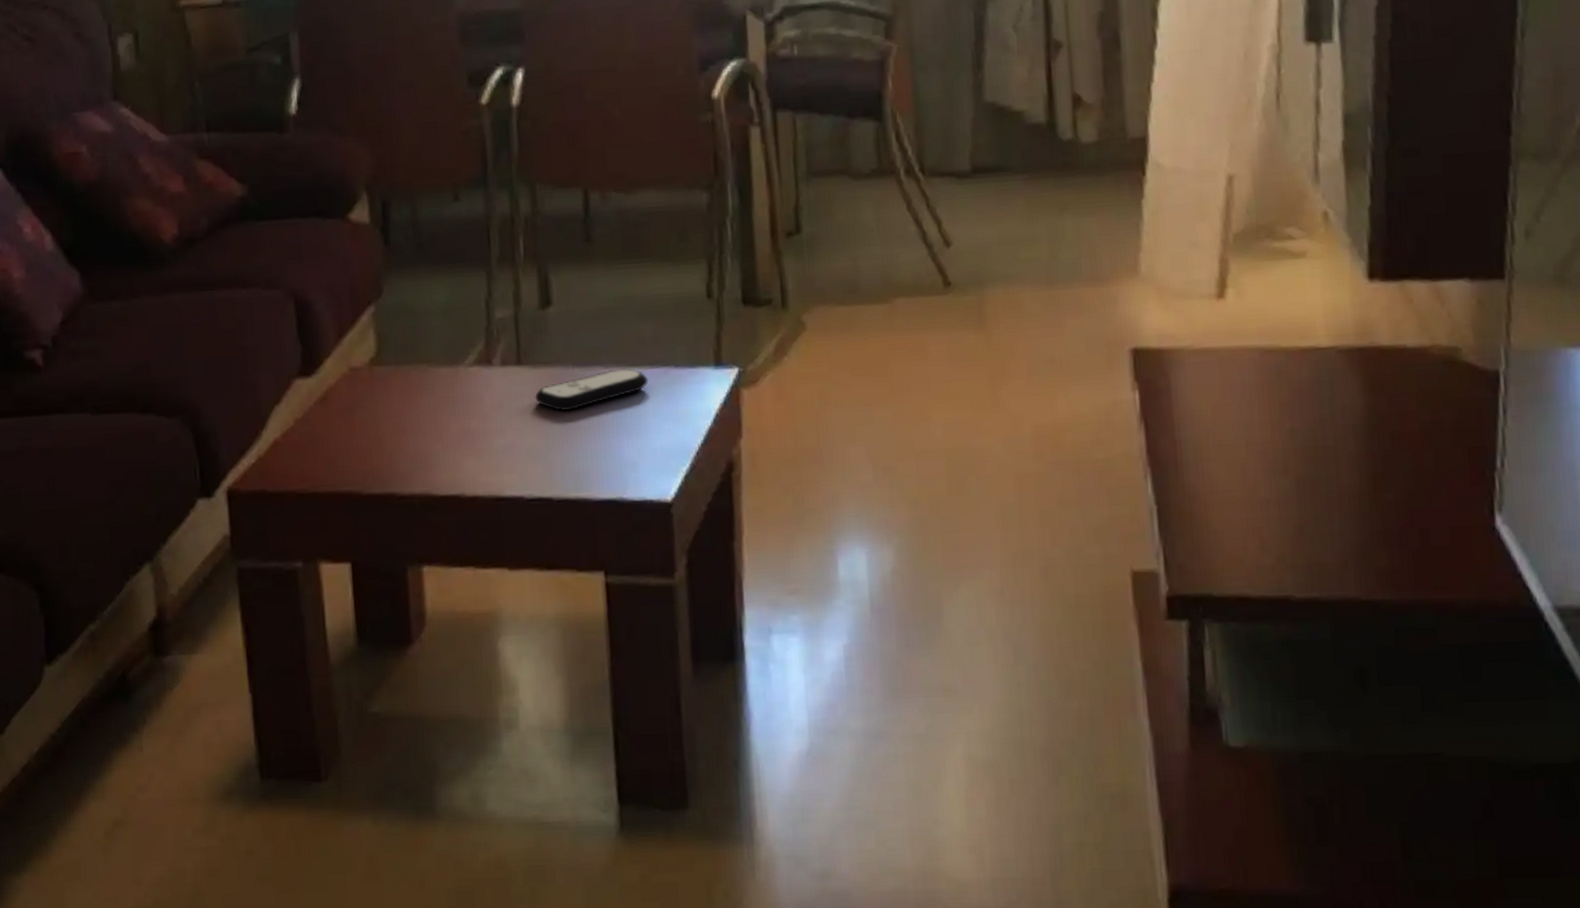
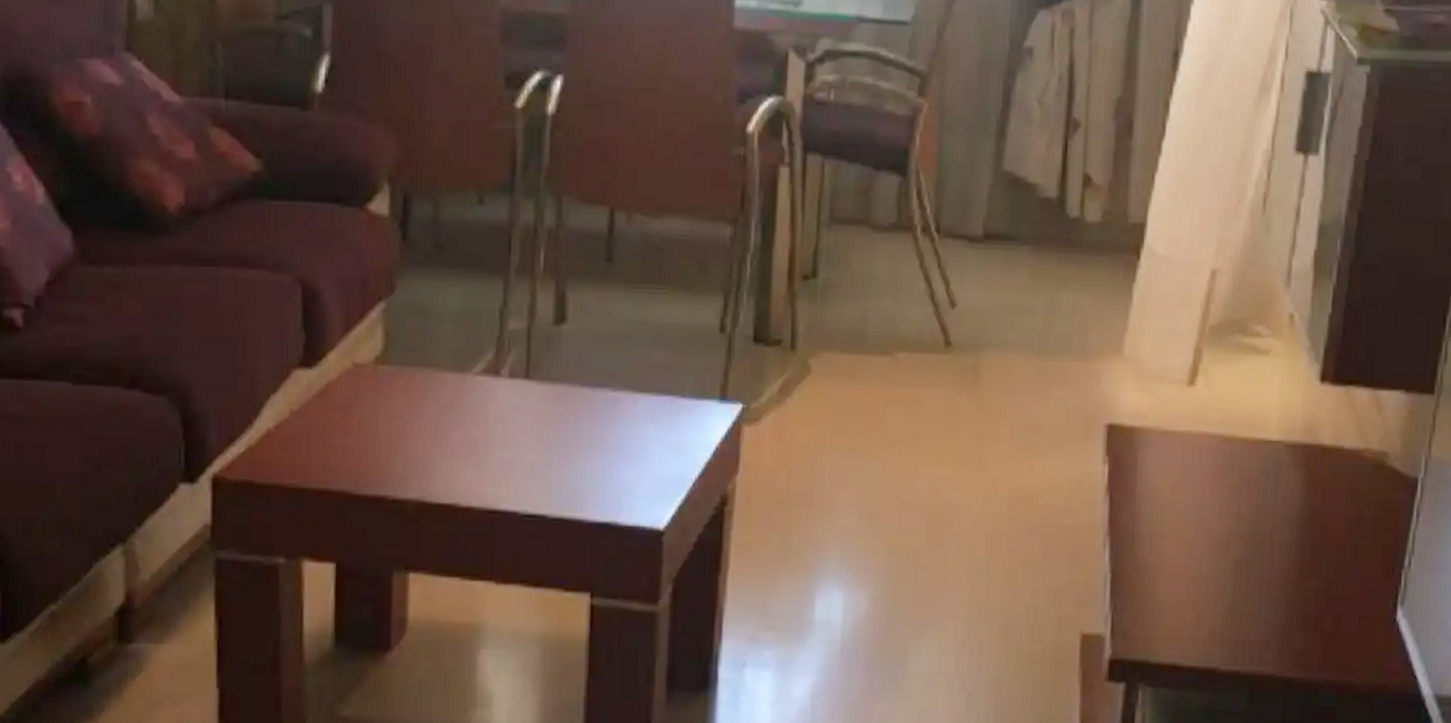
remote control: present [535,368,648,412] -> none [540,393,654,430]

